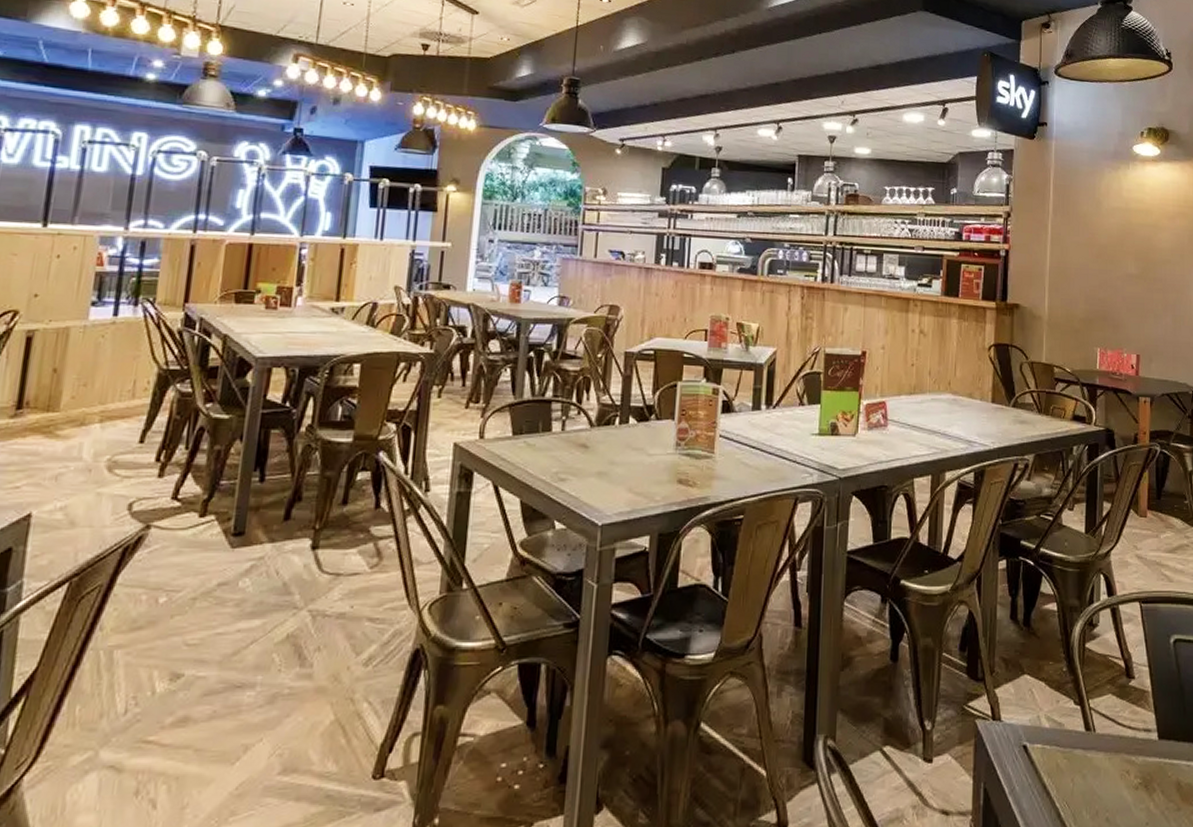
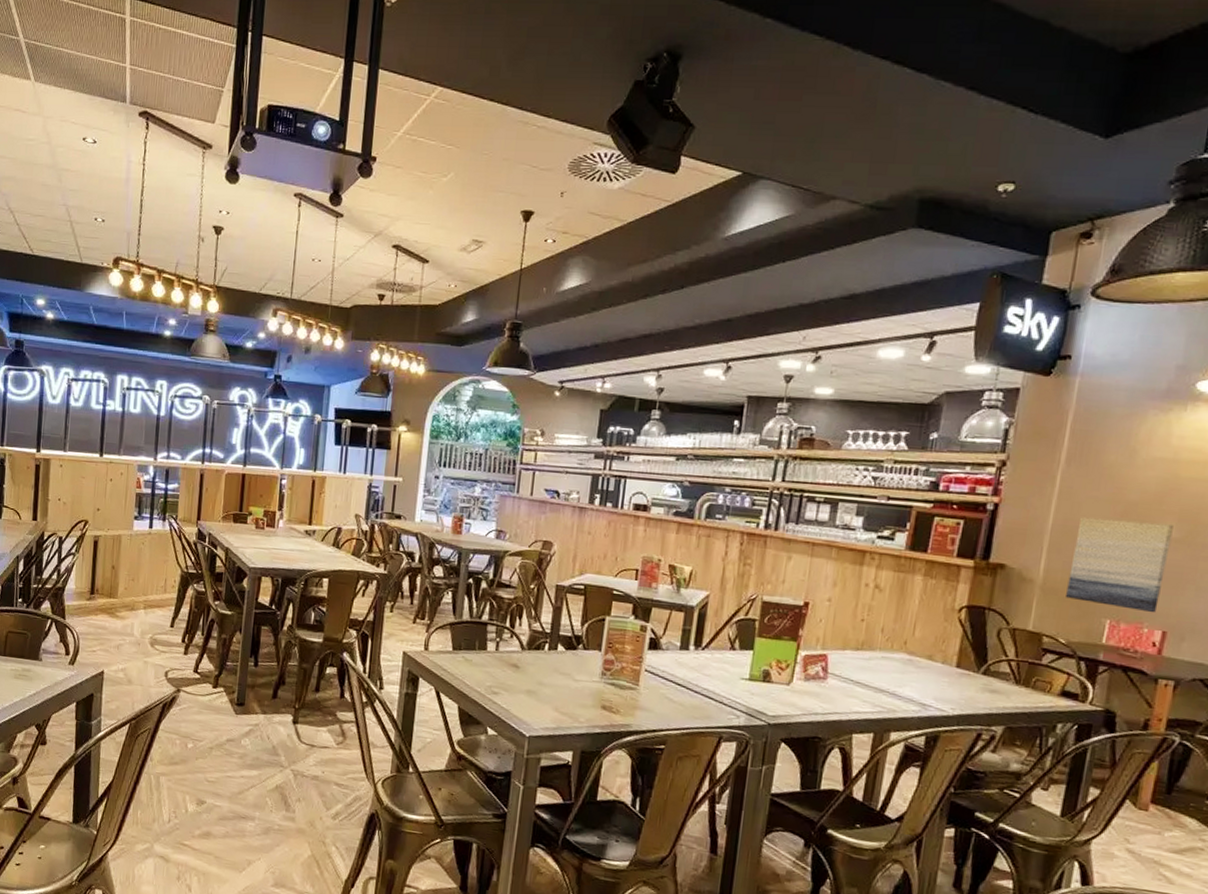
wall art: none [1067,259,1133,340] -> present [1066,517,1173,613]

